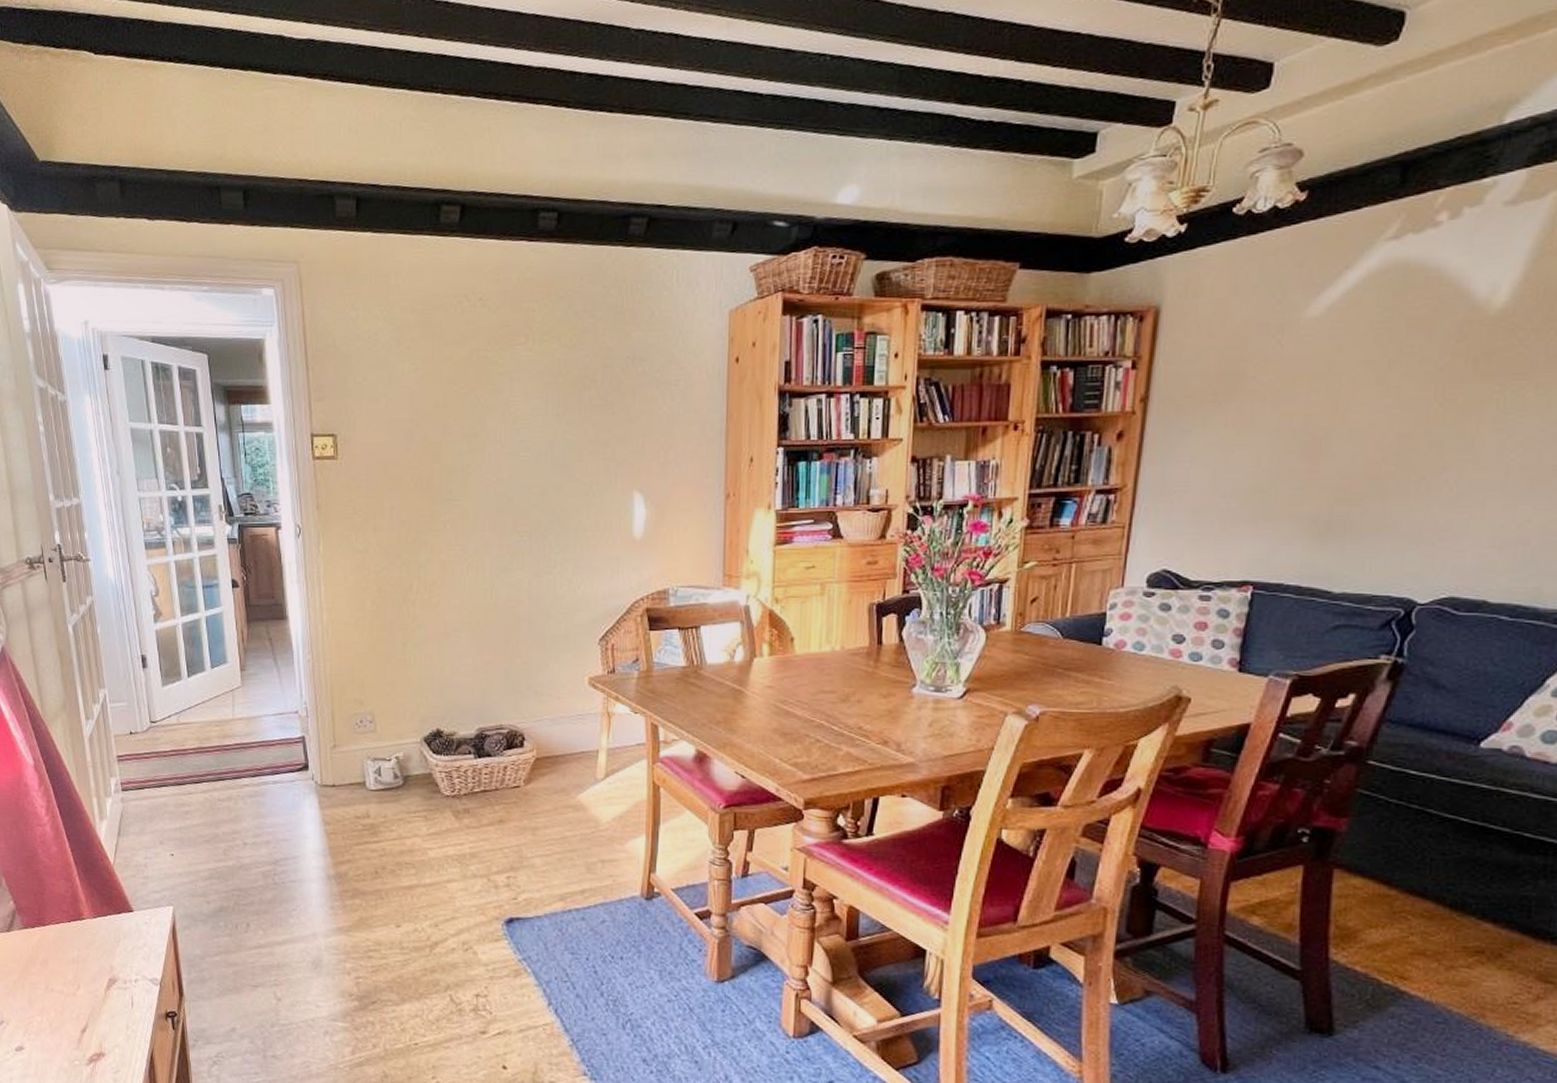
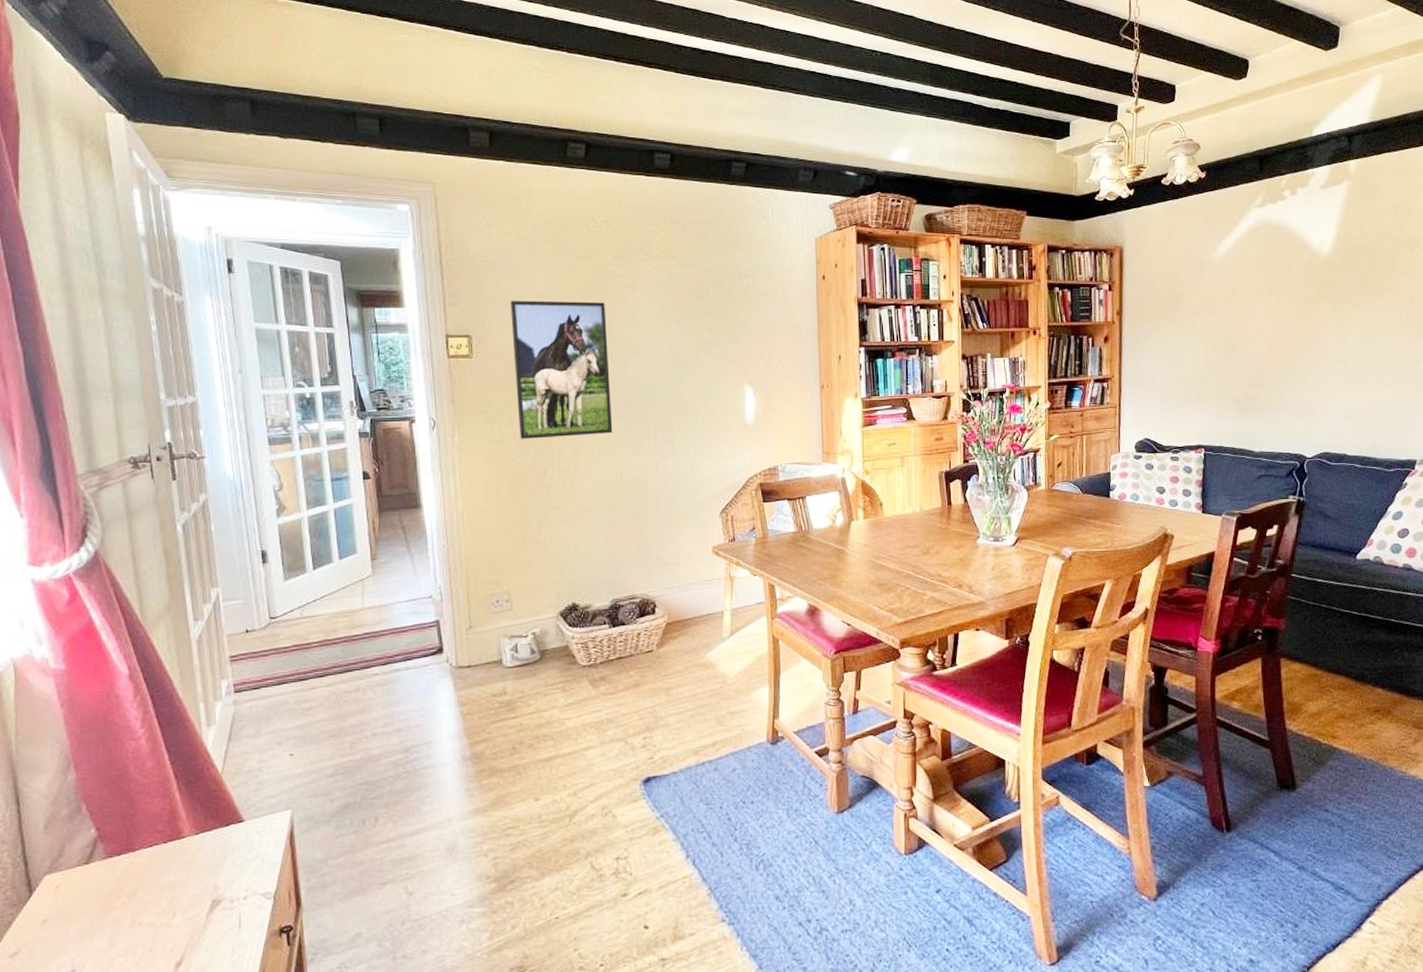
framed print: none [376,394,483,550] -> present [510,300,613,439]

